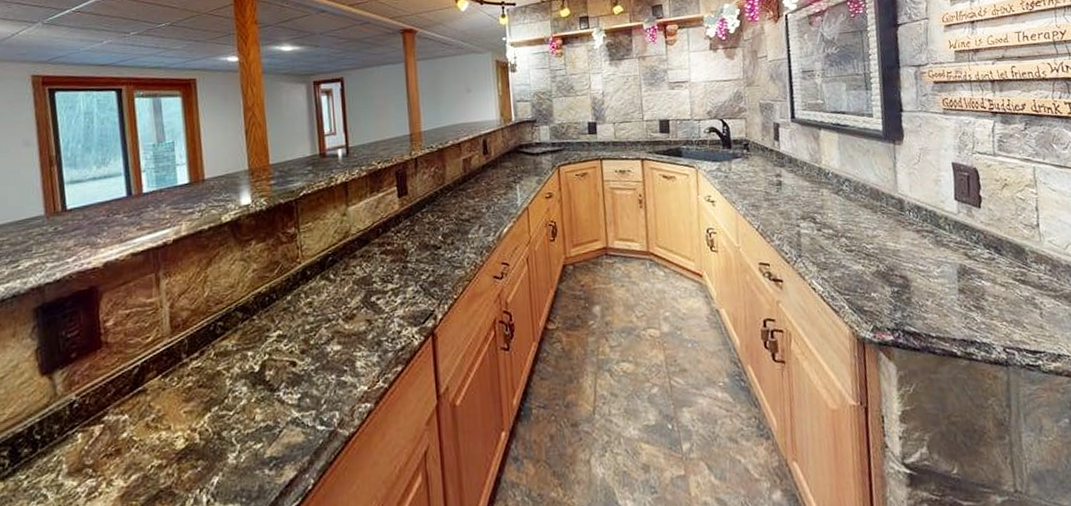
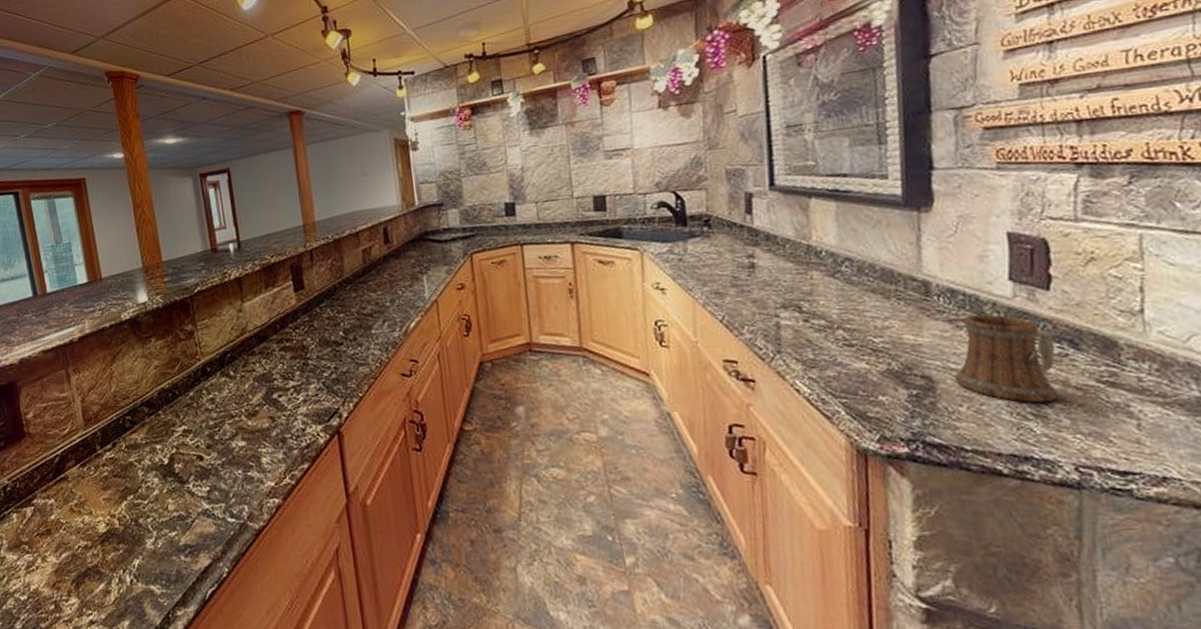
beer mug: none [922,226,990,297] -> present [954,314,1058,403]

